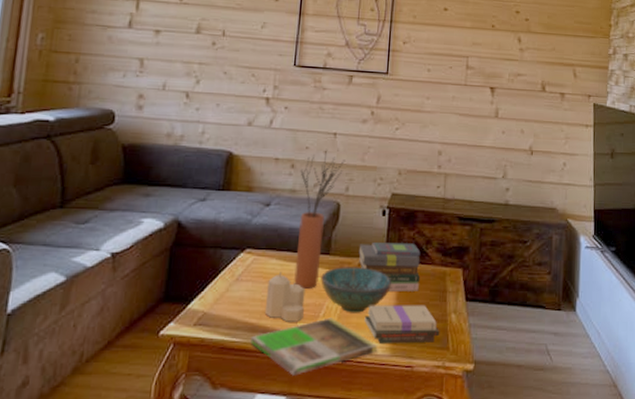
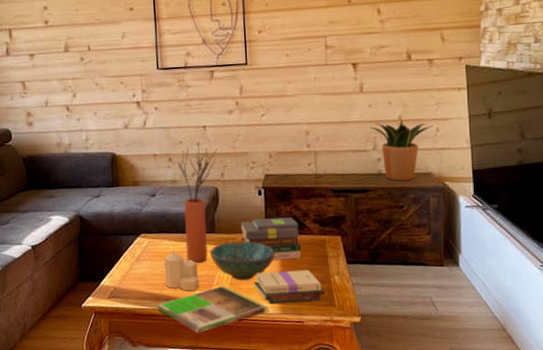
potted plant: none [501,150,561,214] -> present [370,121,434,181]

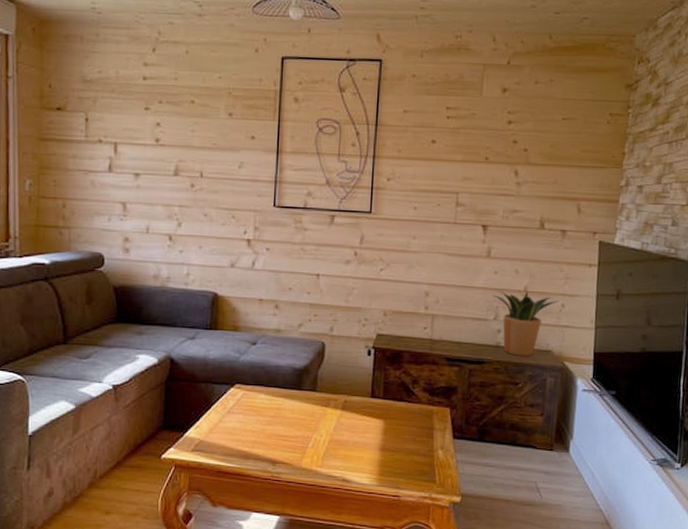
magazine: present [157,285,269,333] -> none [244,449,366,499]
candle: present [164,250,199,291] -> none [256,406,294,452]
vase: present [177,141,217,263] -> none [282,289,329,422]
decorative bowl: present [210,241,275,281] -> none [308,403,378,446]
books: present [240,217,302,260] -> none [344,381,407,428]
books: present [253,269,325,304] -> none [351,439,427,475]

